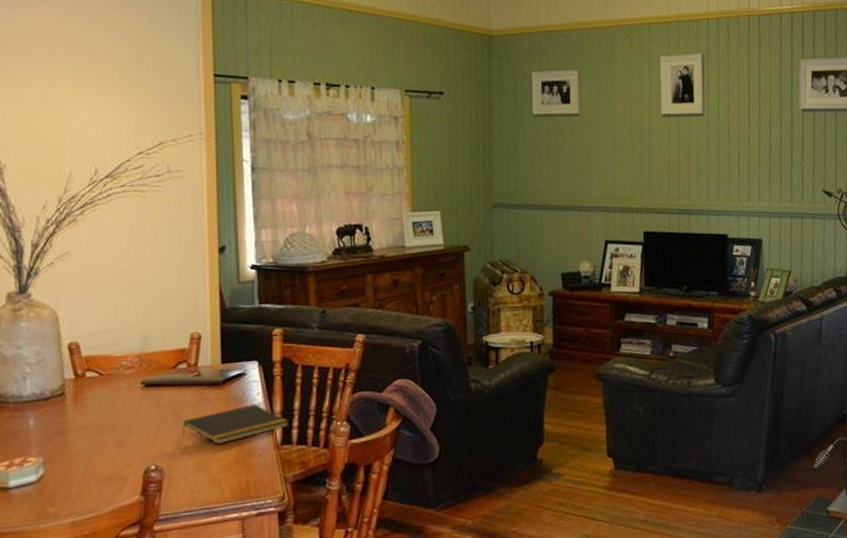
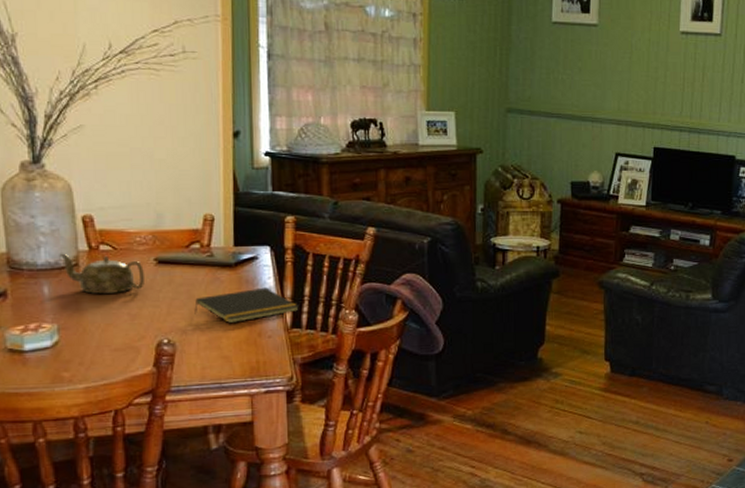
teapot: none [45,382,131,423] -> present [59,253,144,294]

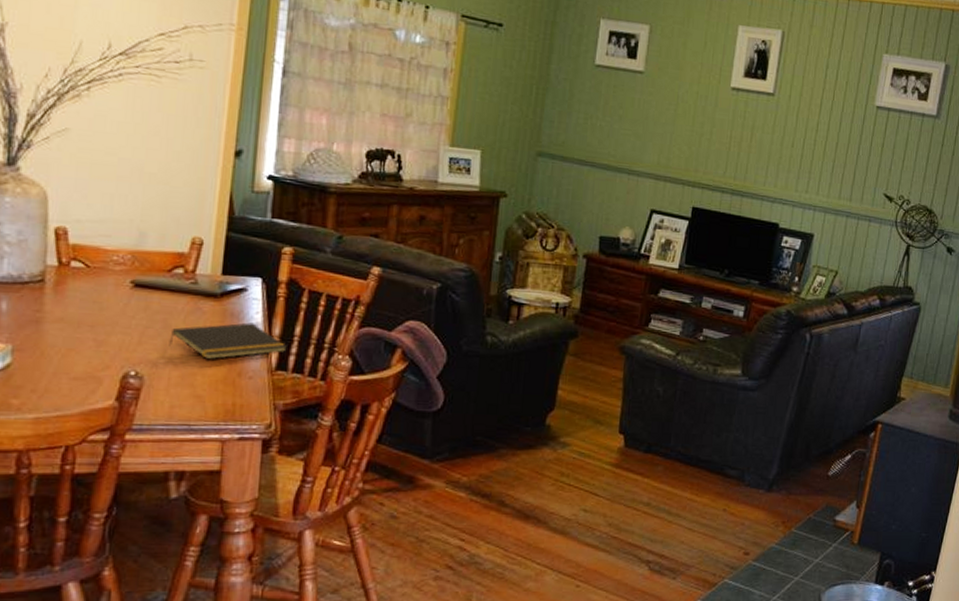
teapot: present [59,253,144,294] -> none [24,266,118,316]

